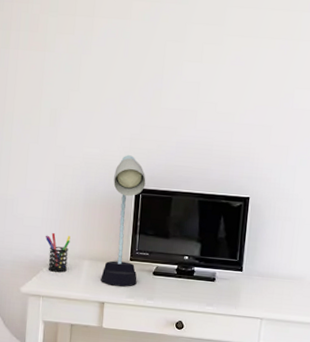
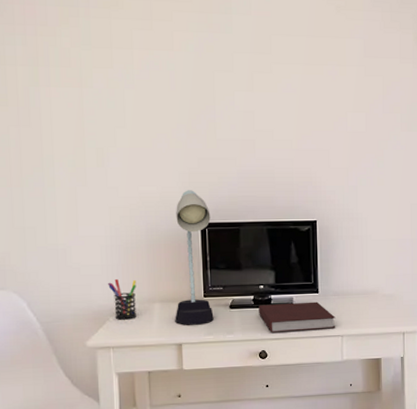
notebook: none [180,275,257,310] -> present [259,301,336,333]

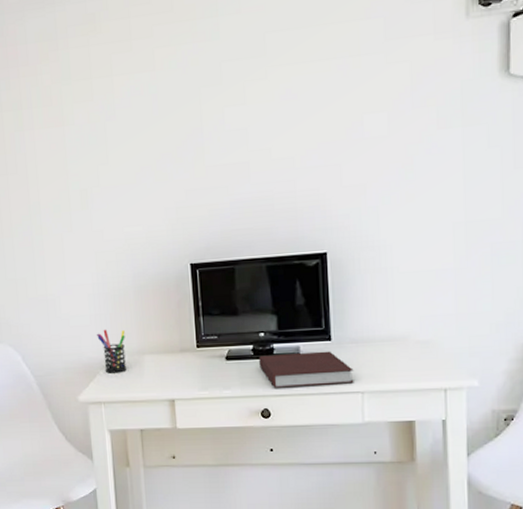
desk lamp: present [175,190,214,325] -> none [163,227,209,379]

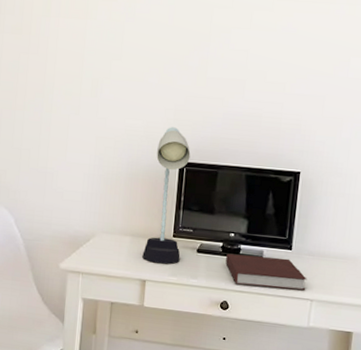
pen holder: present [97,329,126,373] -> none [86,207,111,249]
desk lamp: none [163,227,209,379] -> present [142,127,191,264]

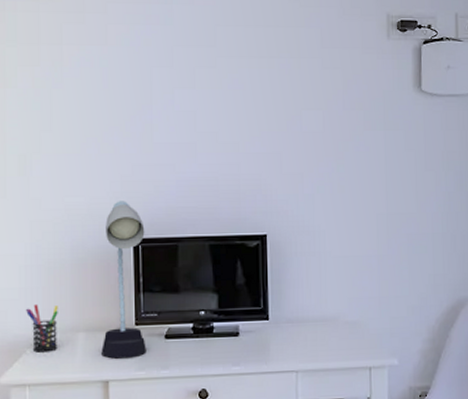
pen holder: none [86,207,111,249] -> present [26,303,58,353]
notebook: present [226,253,307,291] -> none [199,330,289,368]

